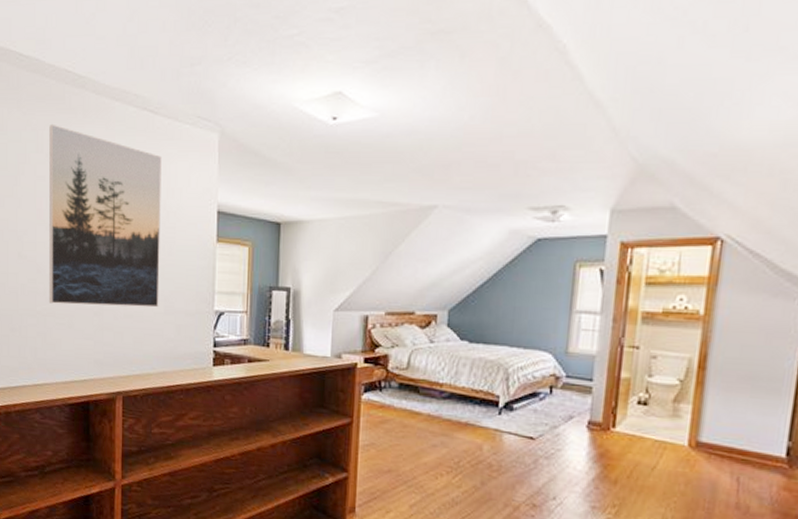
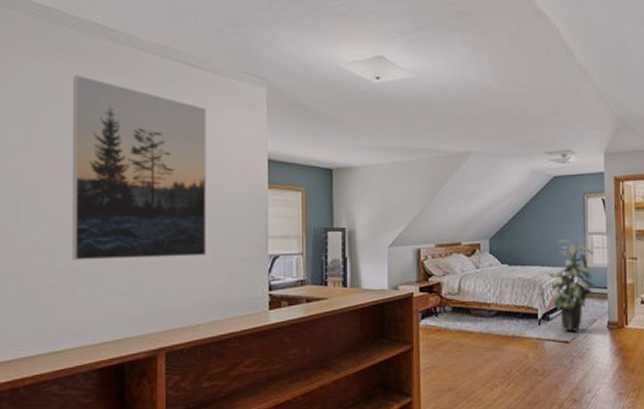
indoor plant: none [516,316,579,427] -> present [548,238,597,332]

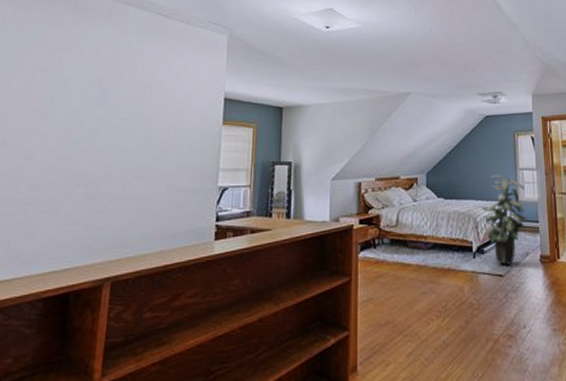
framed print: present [71,74,207,260] -> none [33,22,172,190]

